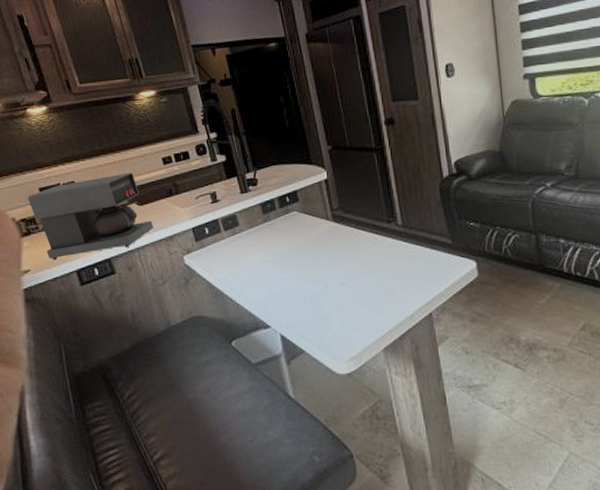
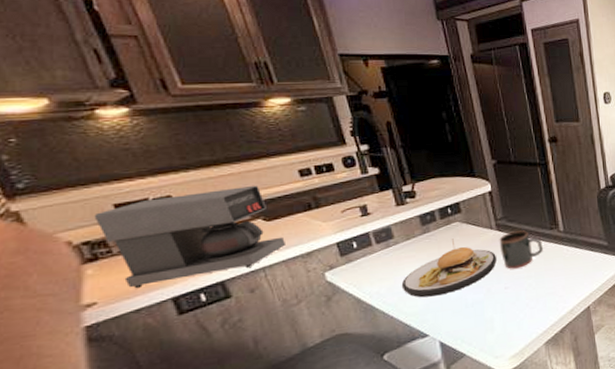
plate: none [246,228,333,288] -> present [401,238,497,298]
mug: none [335,222,380,264] -> present [499,230,543,269]

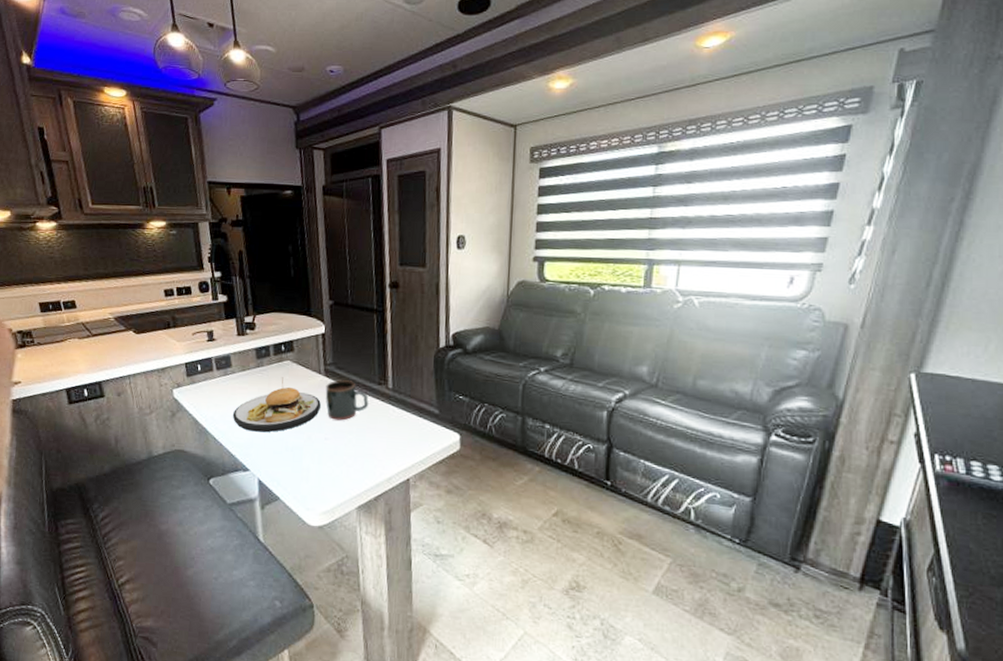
coffee maker: present [94,185,285,289] -> none [26,299,147,376]

